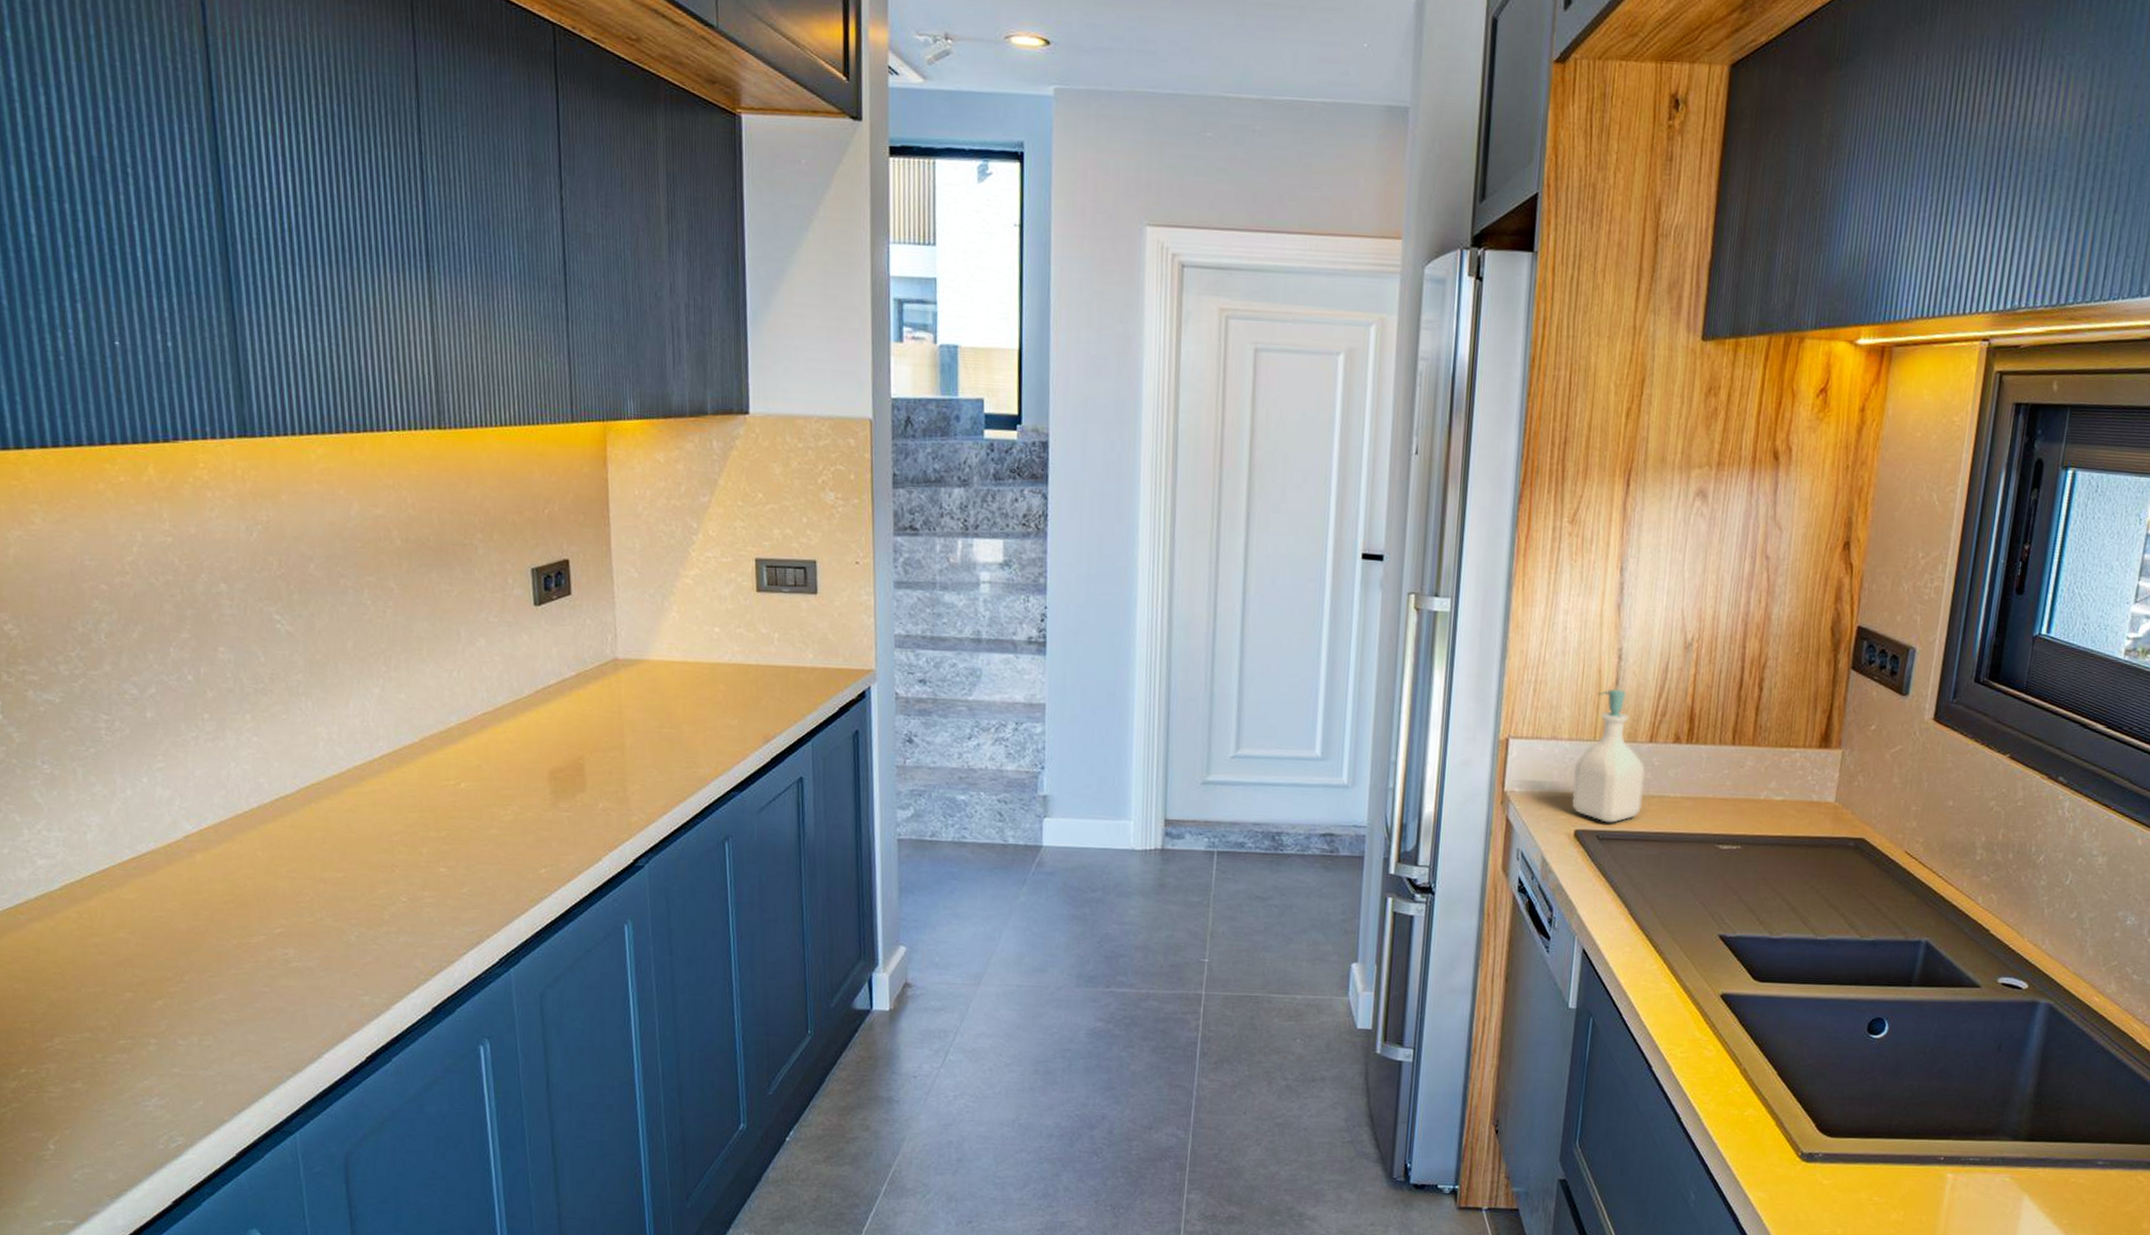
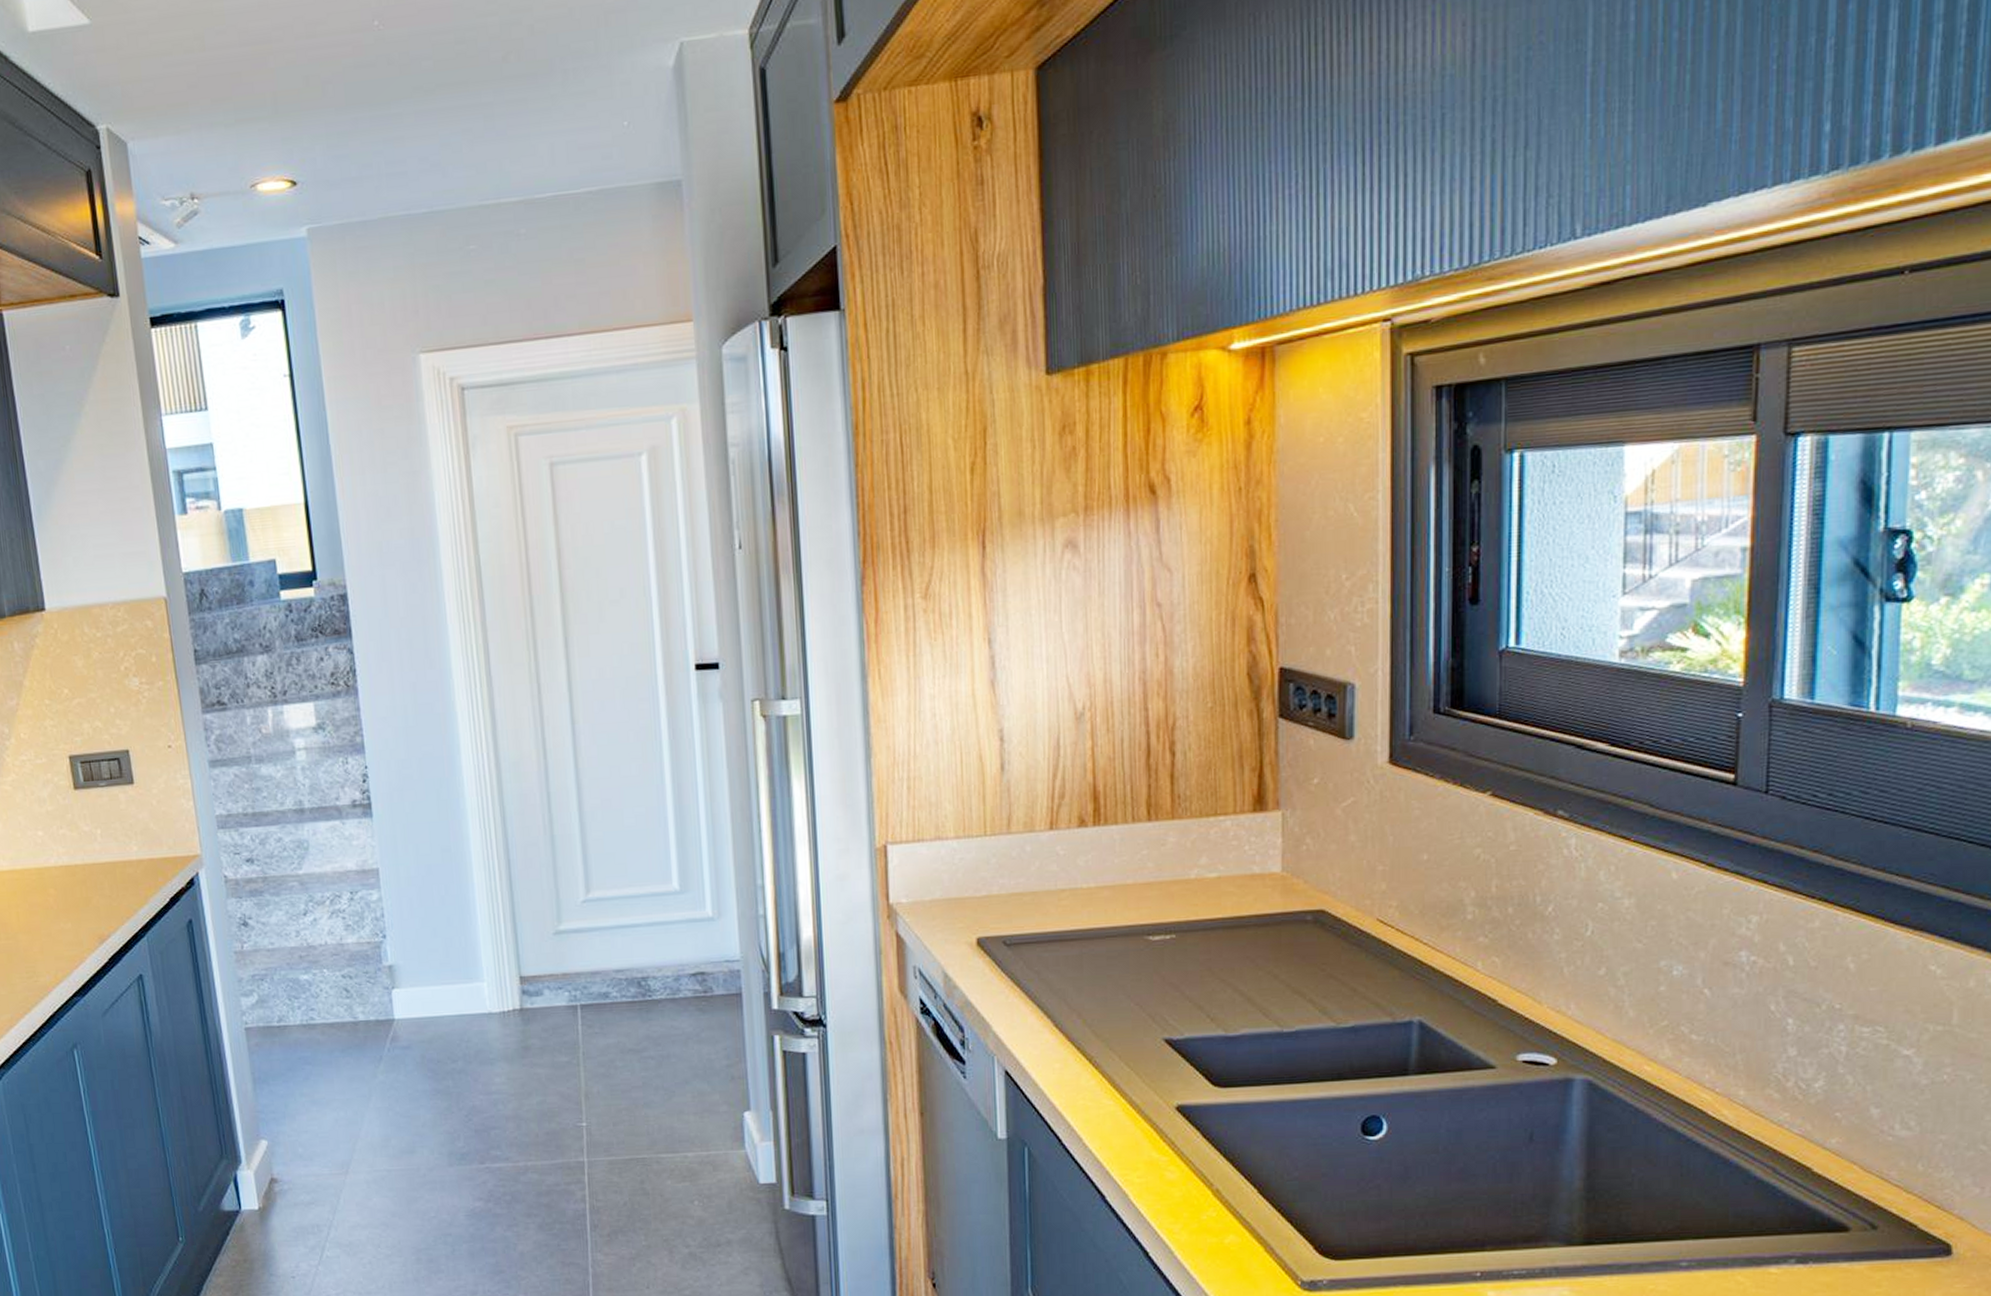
soap bottle: present [1571,688,1645,823] -> none [966,774,1051,926]

